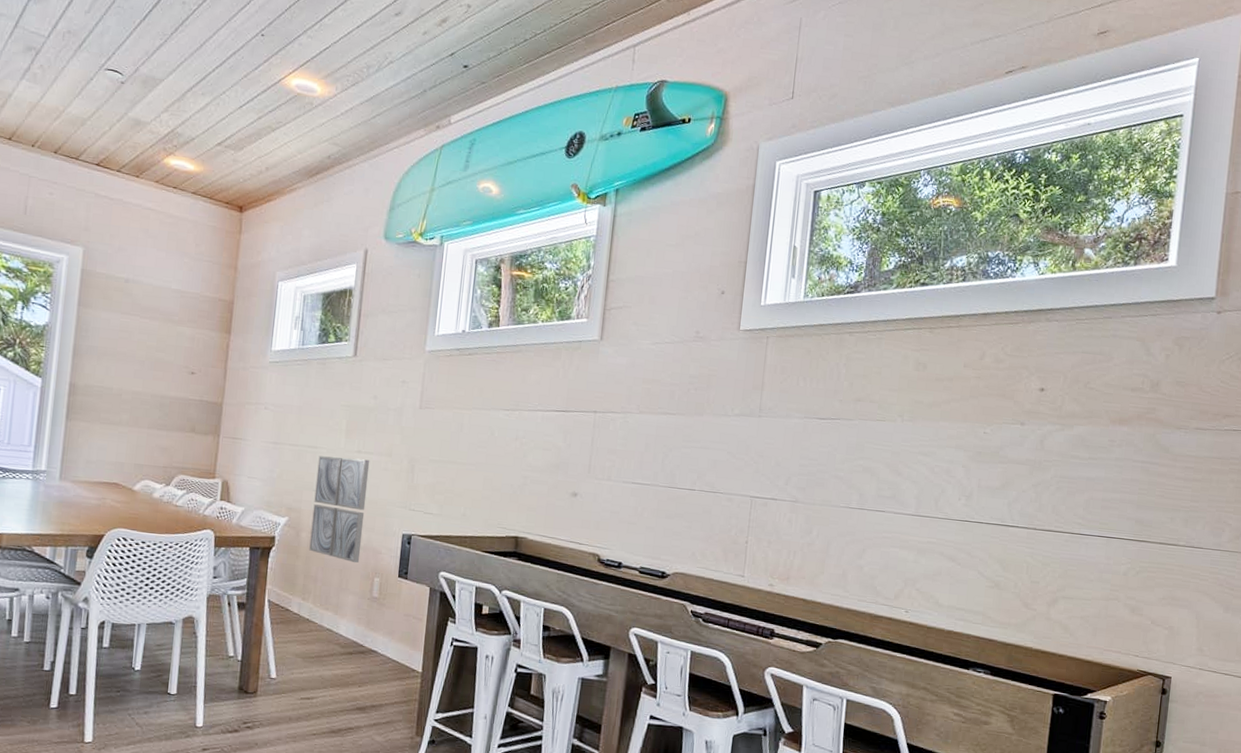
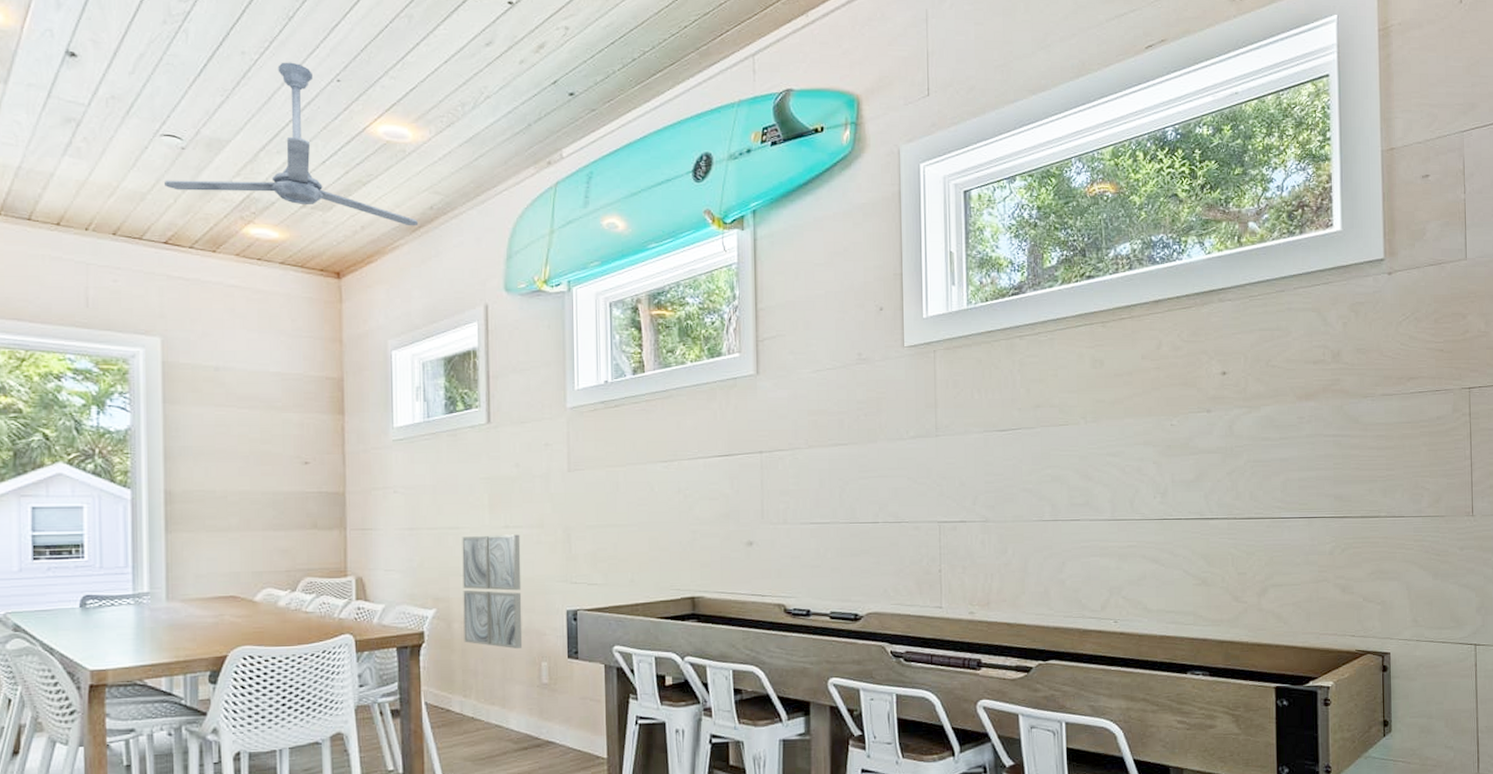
ceiling fan: none [103,14,316,172] -> present [165,62,418,226]

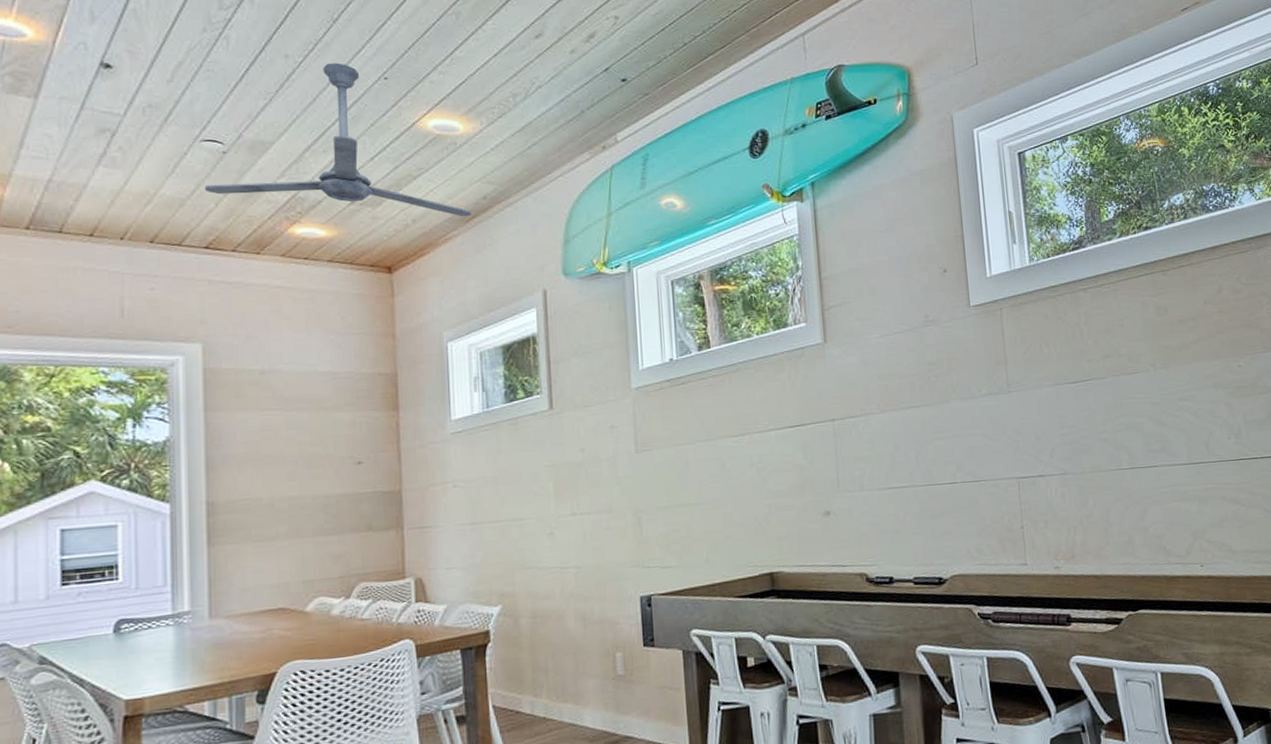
wall art: present [462,534,523,649] -> none [527,521,595,641]

